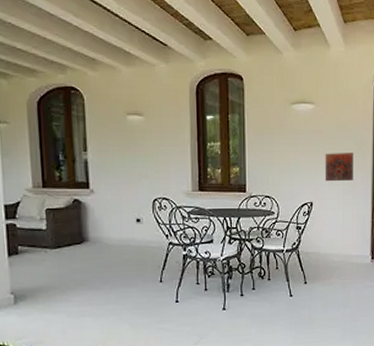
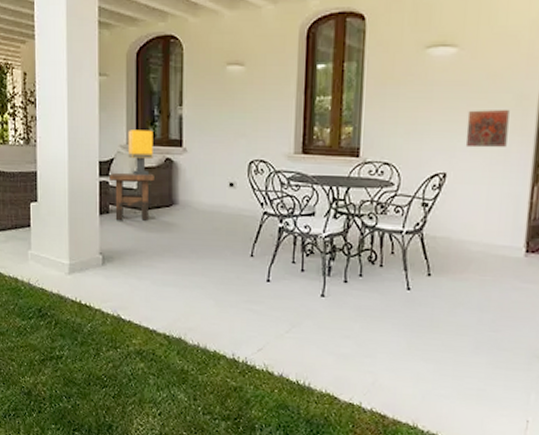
side table: none [16,214,63,261] -> present [109,172,154,221]
lamp: none [33,174,61,217] -> present [128,130,153,176]

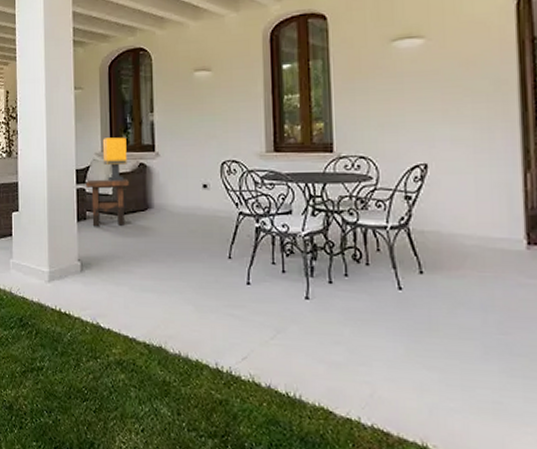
decorative tile: present [465,109,510,148] -> none [443,95,490,137]

